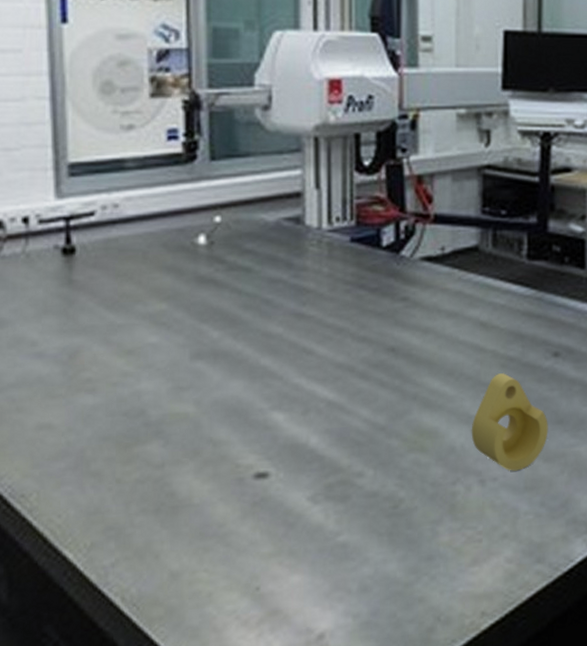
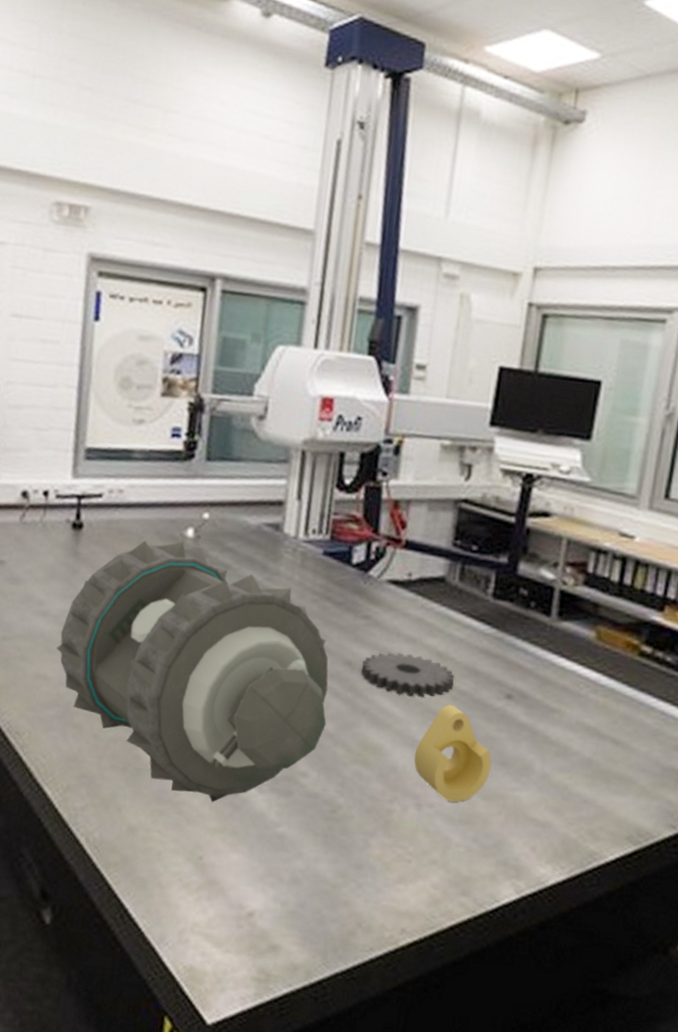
machine part: none [60,251,376,526] -> present [56,541,329,802]
gear: none [405,329,502,372] -> present [361,652,454,697]

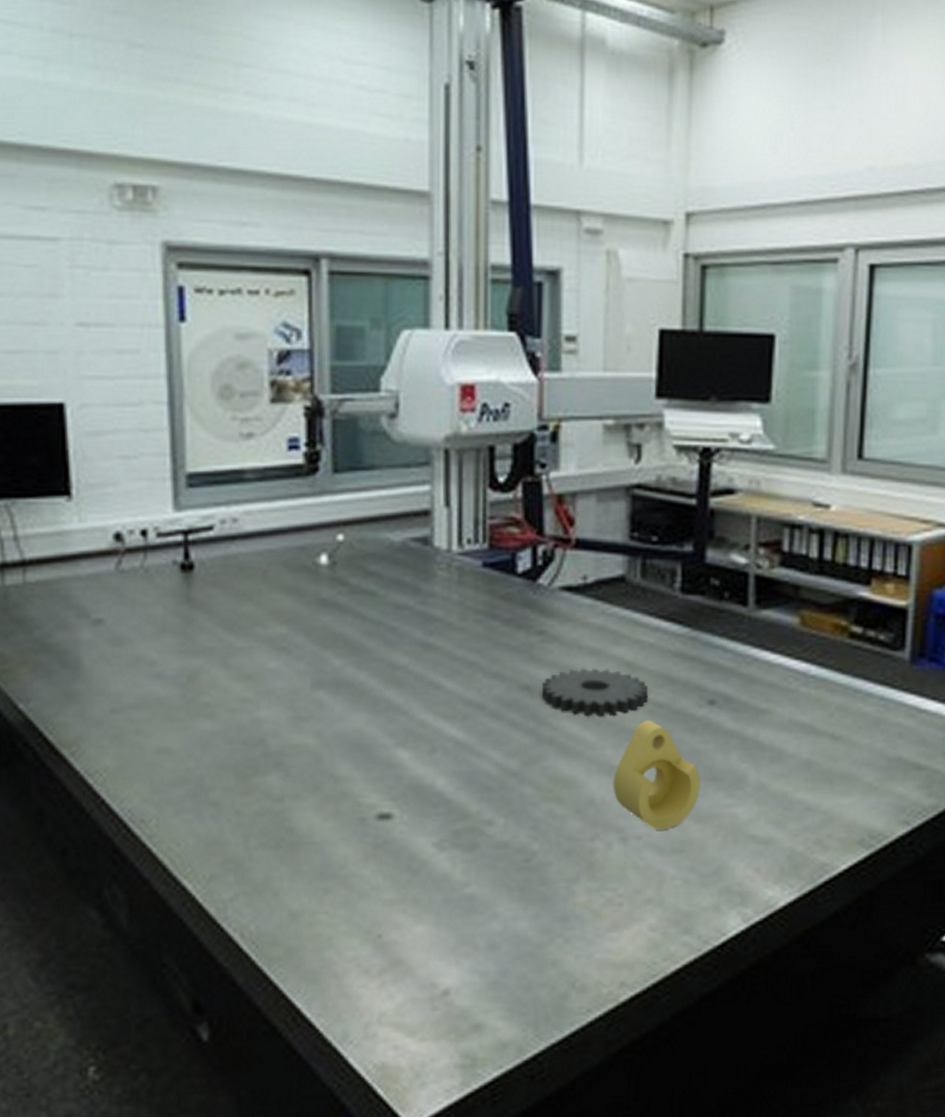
machine part: present [56,541,329,802] -> none [178,571,508,870]

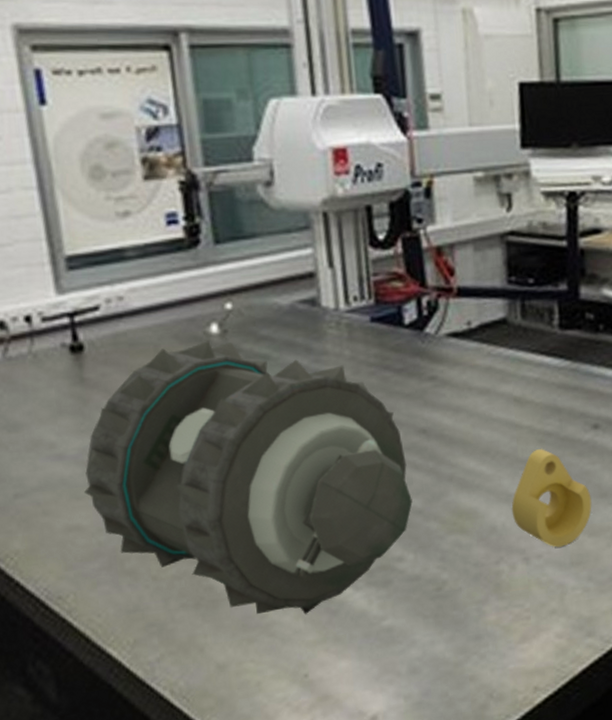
machine part: none [178,571,508,870] -> present [84,341,413,615]
gear: present [541,668,649,716] -> none [437,406,538,451]

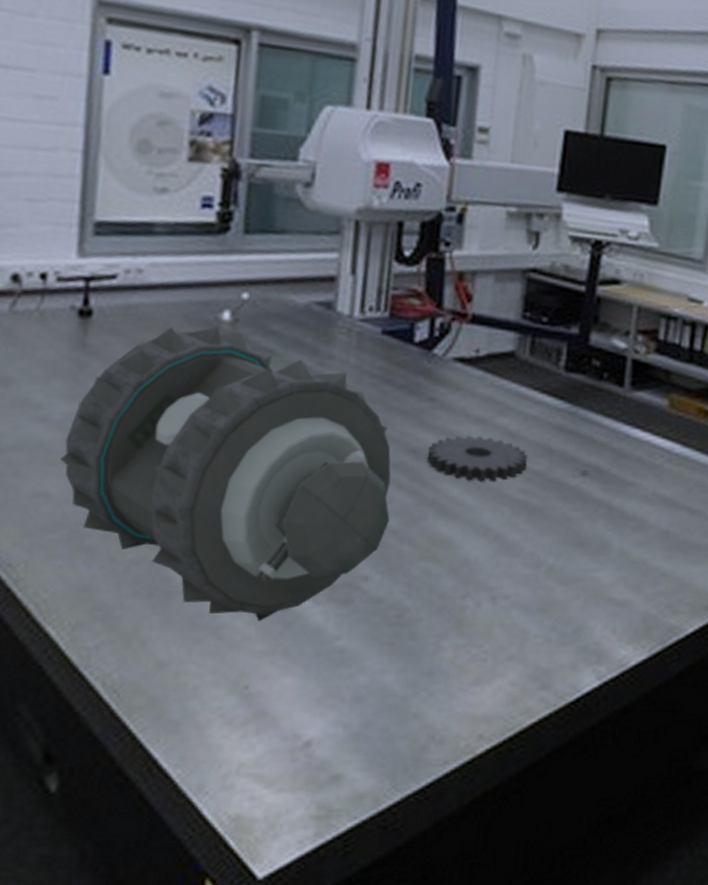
gear: none [437,406,538,451] -> present [427,435,527,481]
mechanical component: present [511,449,592,547] -> none [487,487,569,591]

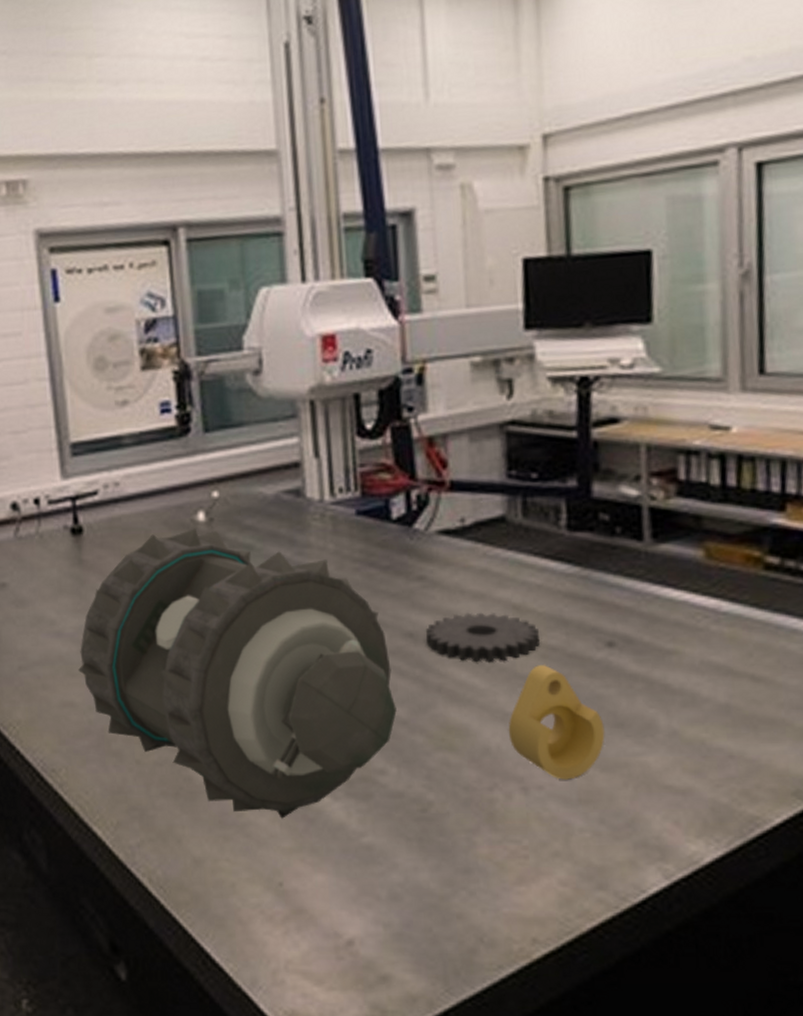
mechanical component: none [487,487,569,591] -> present [508,665,605,780]

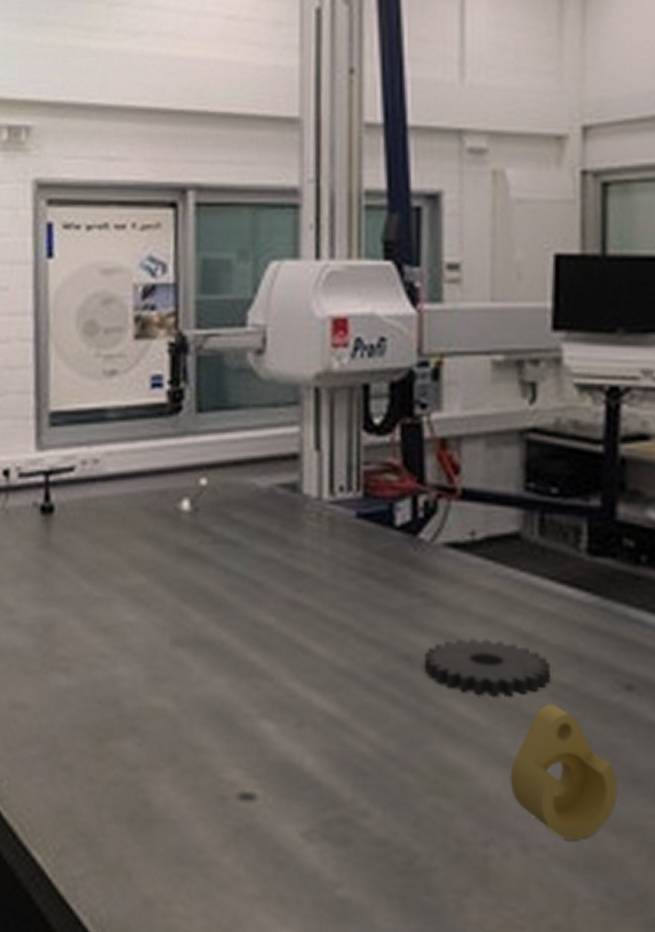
machine part: present [79,528,397,819] -> none [34,518,386,860]

